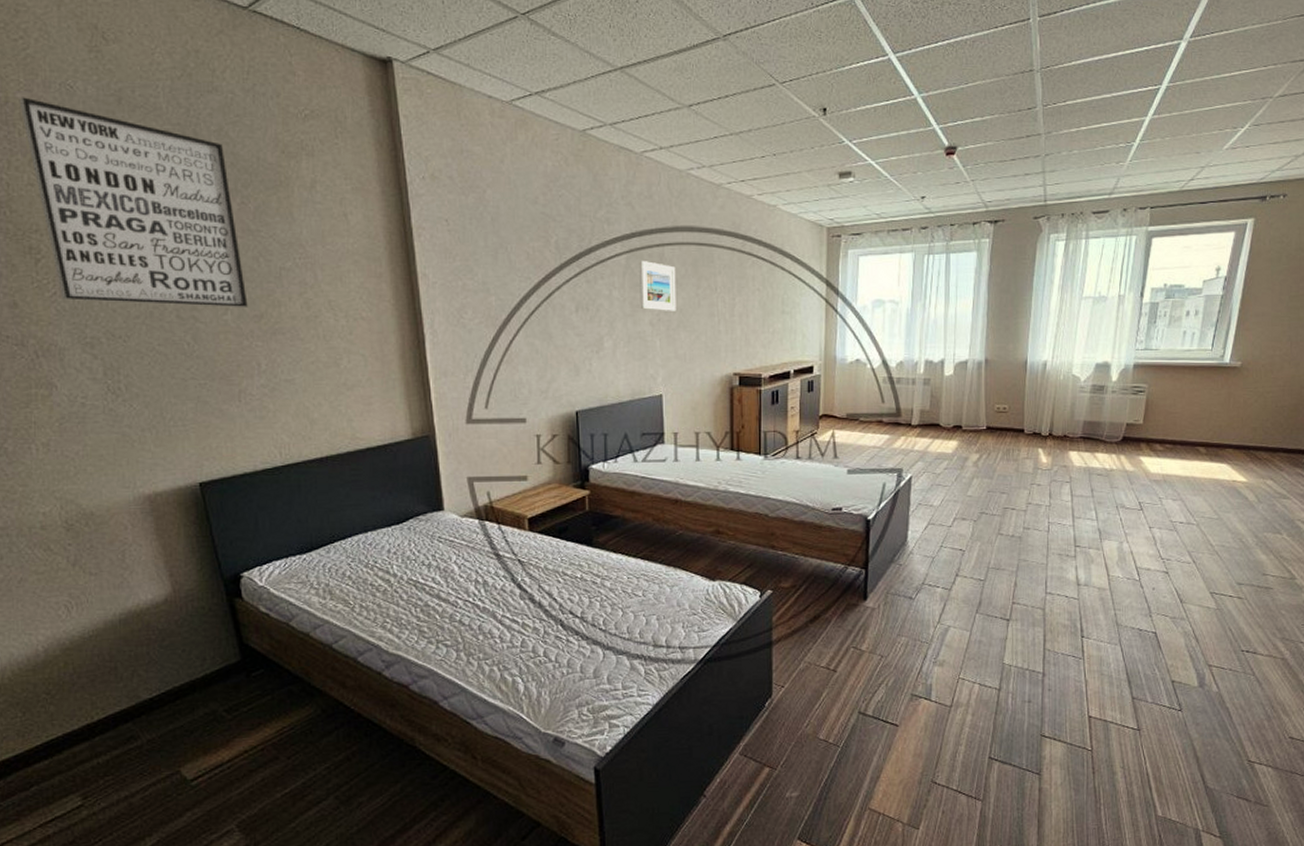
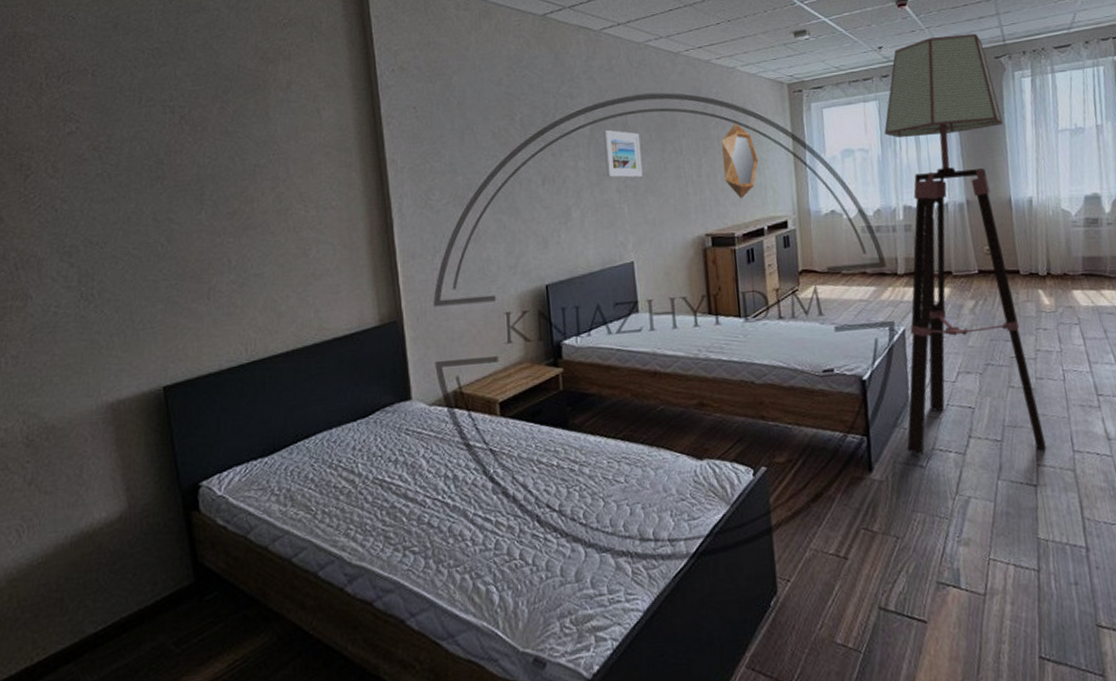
wall art: present [19,97,248,307] -> none [25,30,222,212]
home mirror: none [755,264,791,341] -> present [721,123,759,199]
floor lamp: none [900,190,1031,590] -> present [884,33,1046,456]

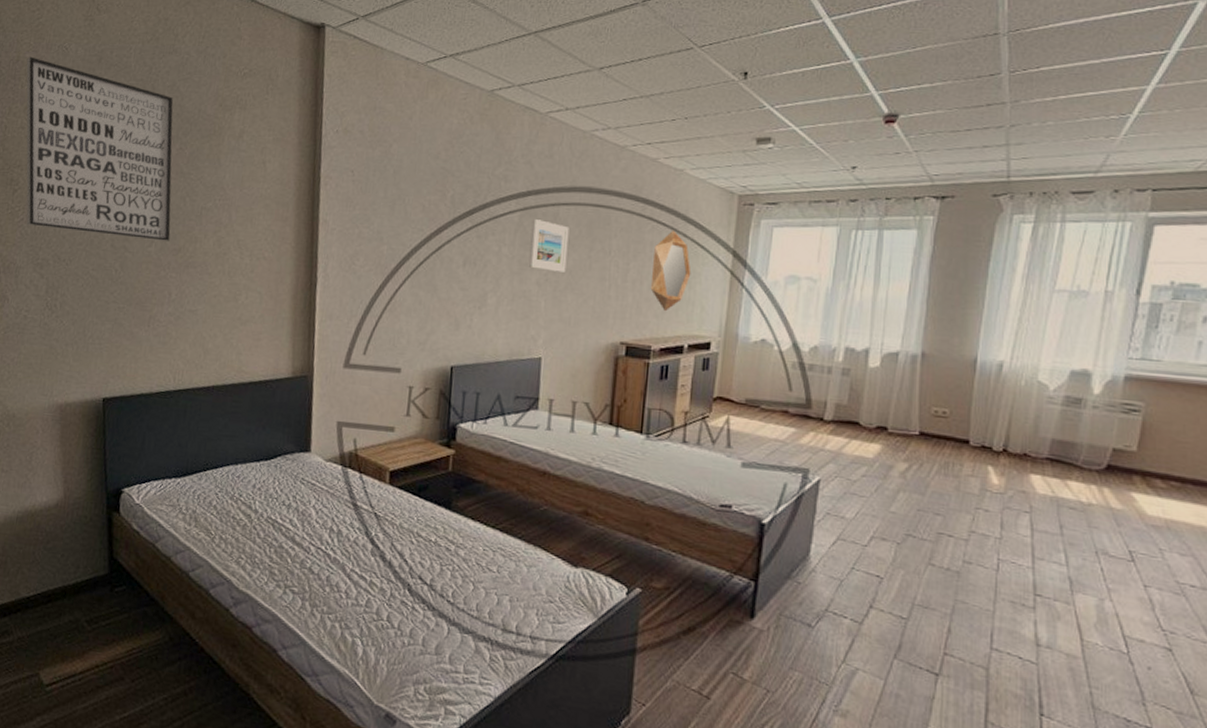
wall art: none [25,30,222,212] -> present [26,56,173,241]
floor lamp: present [884,33,1046,456] -> none [796,162,986,639]

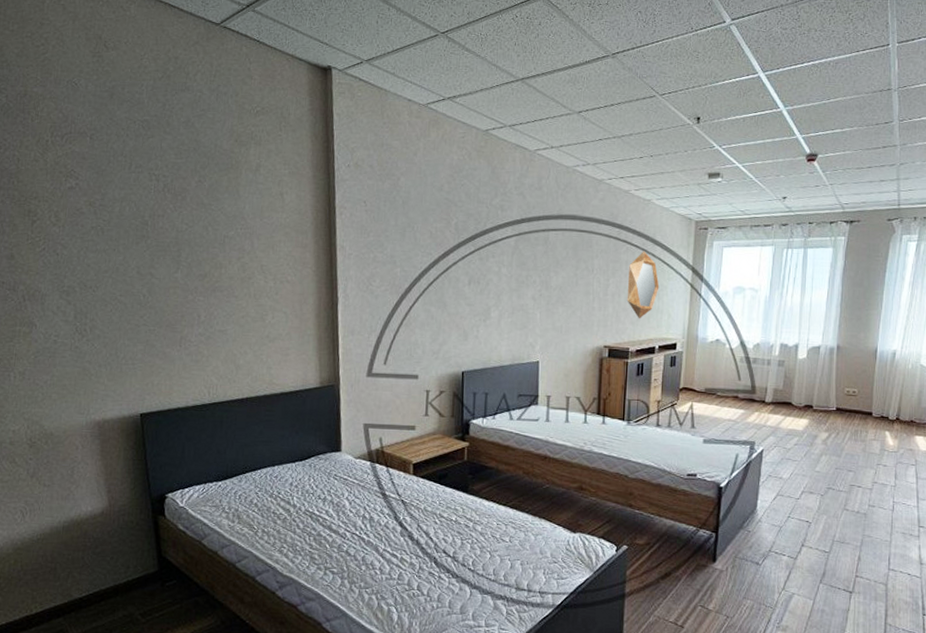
wall art: present [26,56,173,241] -> none [34,91,196,268]
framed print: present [528,218,569,272] -> none [524,242,558,288]

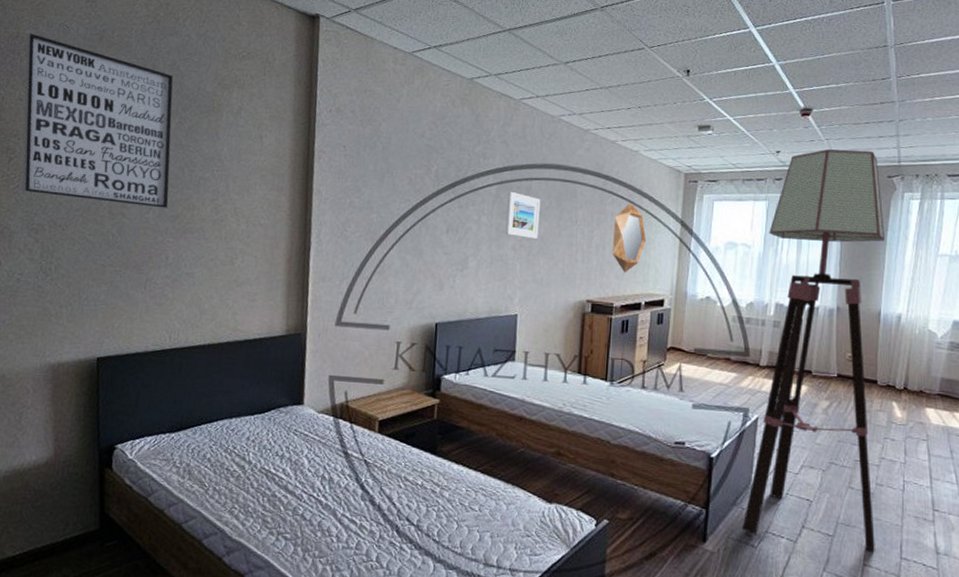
wall art: none [34,91,196,268] -> present [22,33,173,208]
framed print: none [524,242,558,288] -> present [505,191,541,239]
floor lamp: none [748,194,883,564] -> present [741,149,884,551]

